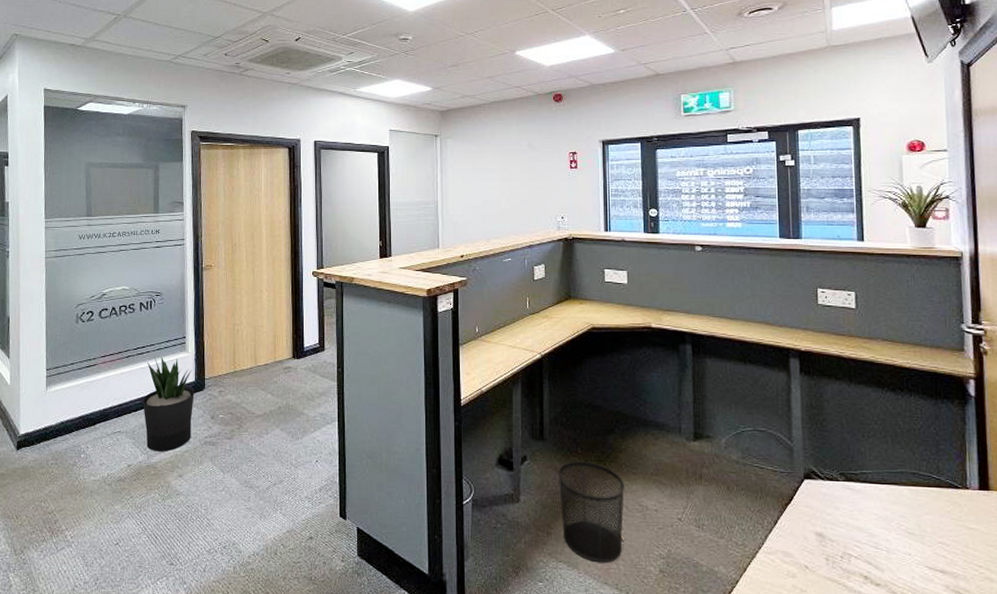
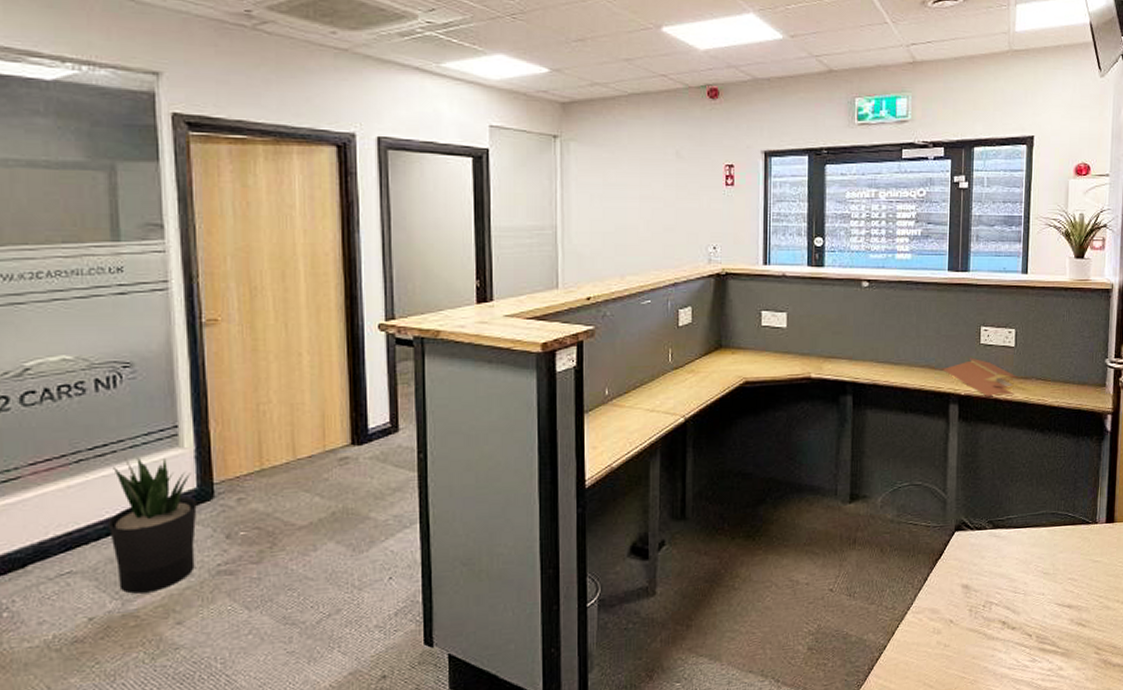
waste bin: present [558,461,624,563] -> none [700,538,774,651]
papers: none [780,316,861,354] -> present [942,357,1018,398]

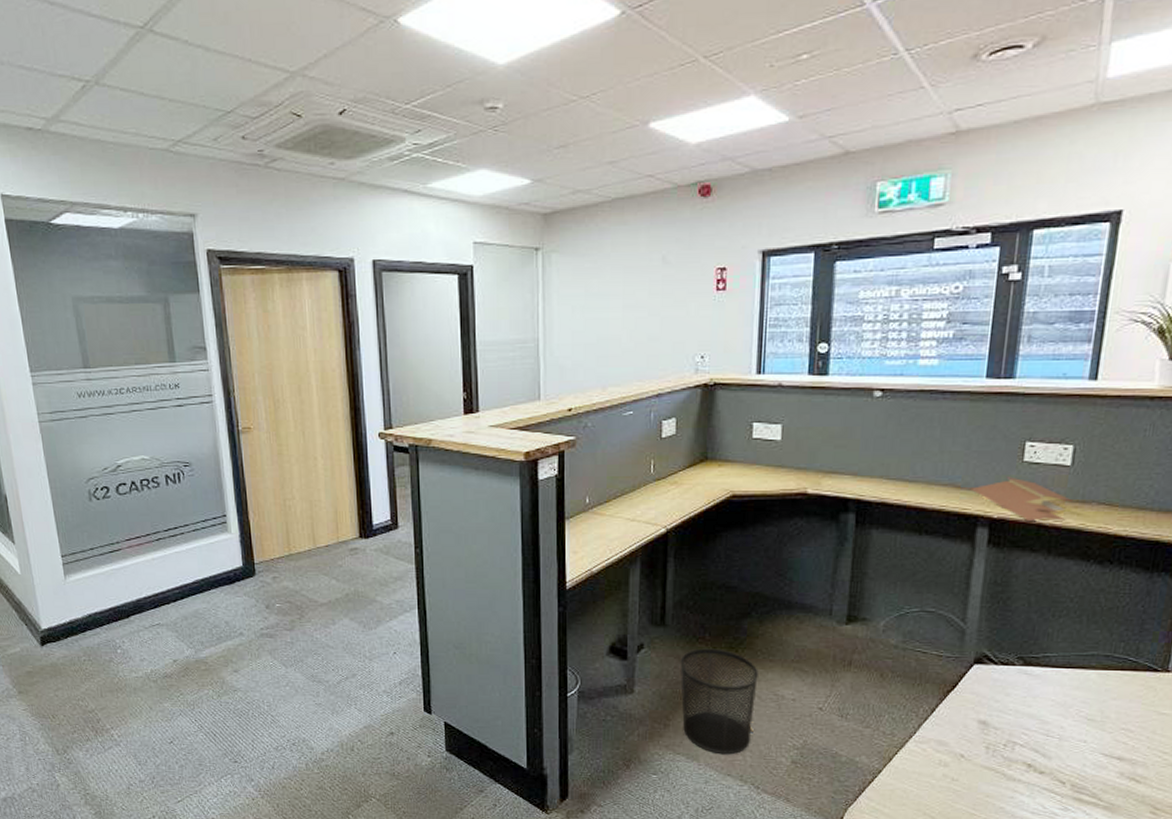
planter: present [107,455,197,594] -> none [181,537,245,645]
waste bin: none [700,538,774,651] -> present [680,648,758,755]

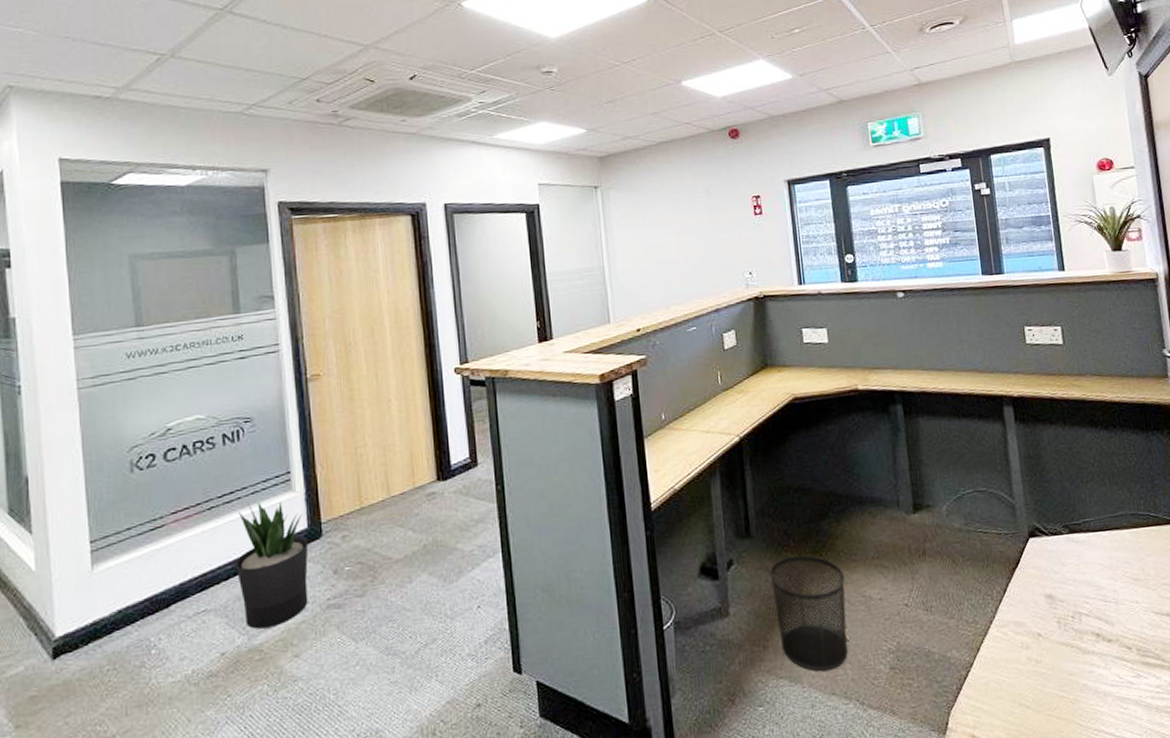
planter: none [181,537,245,645] -> present [235,501,309,629]
papers: present [970,476,1072,522] -> none [990,358,1071,397]

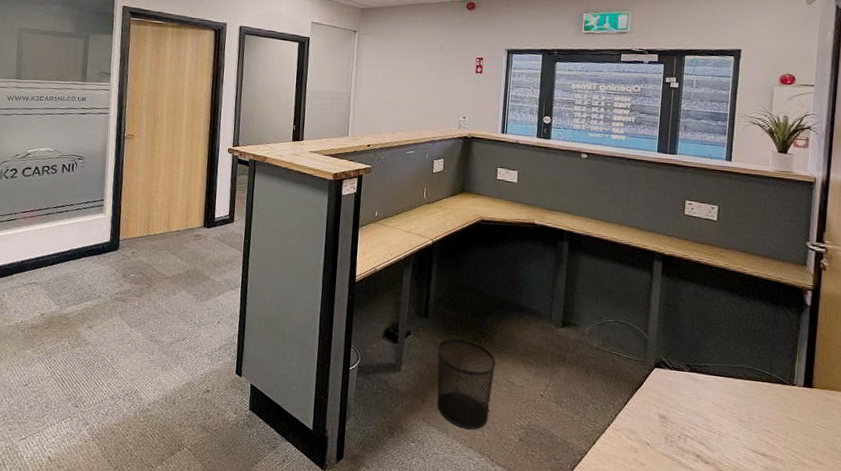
planter: present [235,501,309,629] -> none [58,214,109,304]

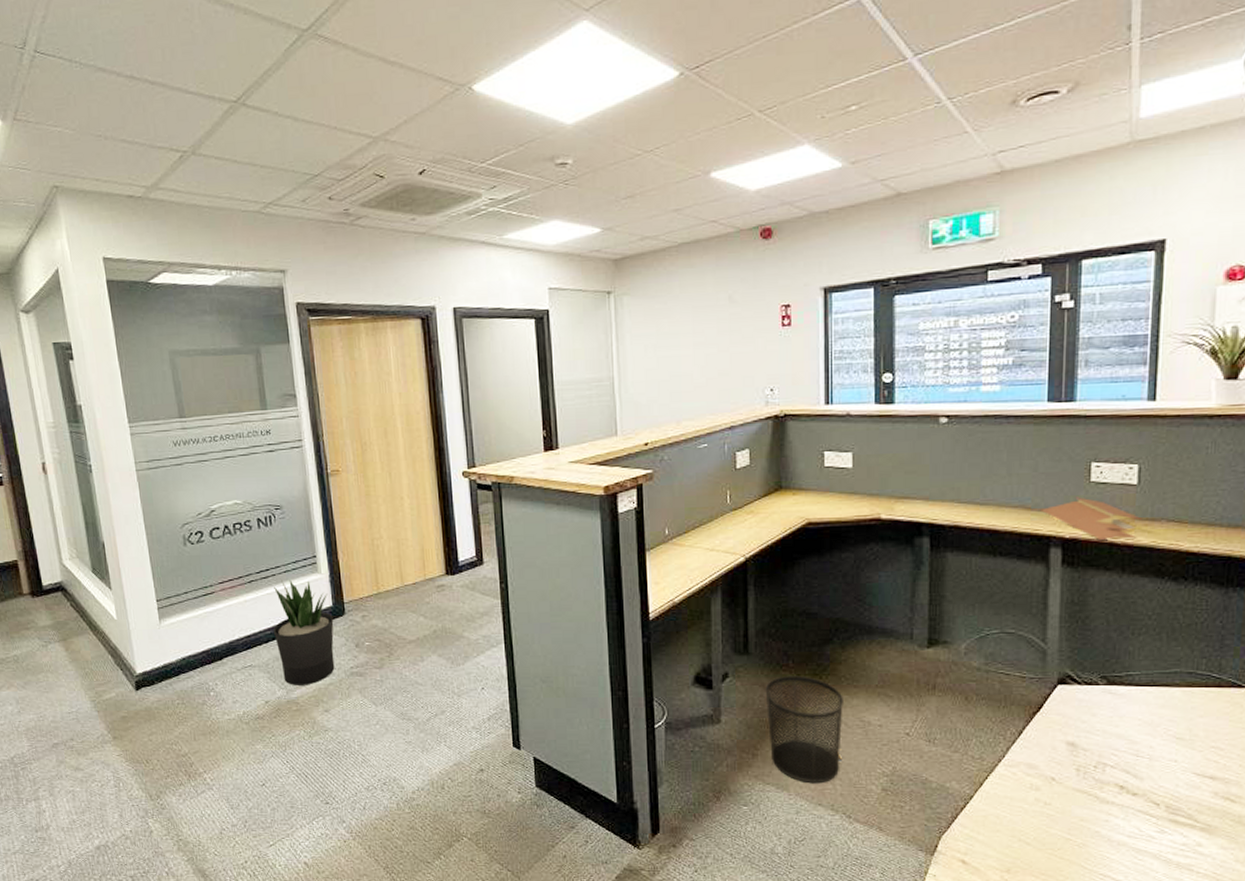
planter: none [58,214,109,304] -> present [273,578,335,685]
papers: none [649,224,719,261] -> present [1040,497,1142,541]

